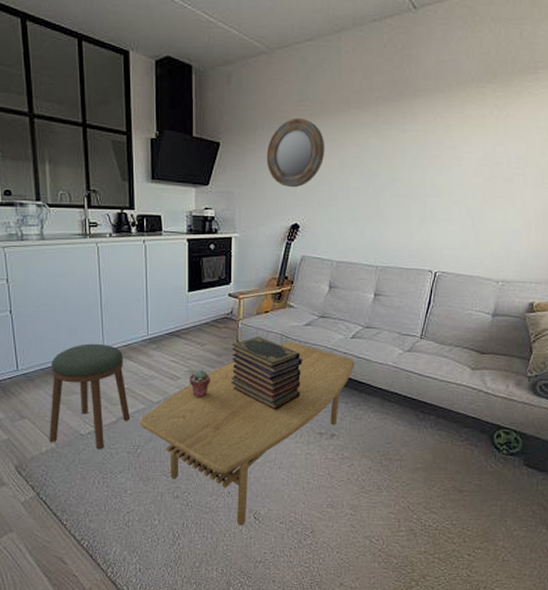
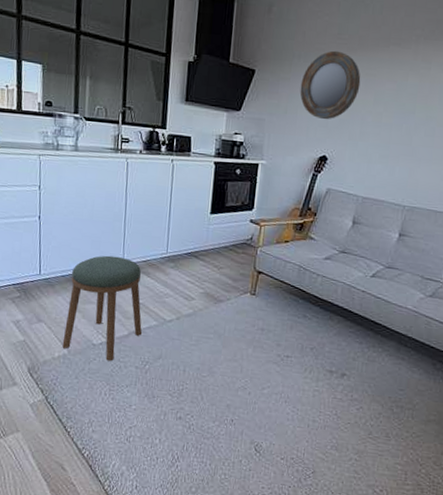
coffee table: present [140,342,355,525] -> none [151,274,374,456]
potted succulent: present [189,369,210,398] -> none [202,292,224,322]
book stack: present [231,337,302,411] -> none [244,265,319,343]

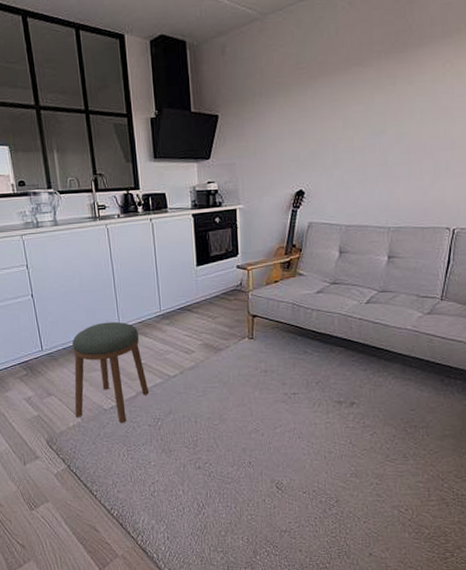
home mirror: present [300,50,361,120] -> none [266,81,327,154]

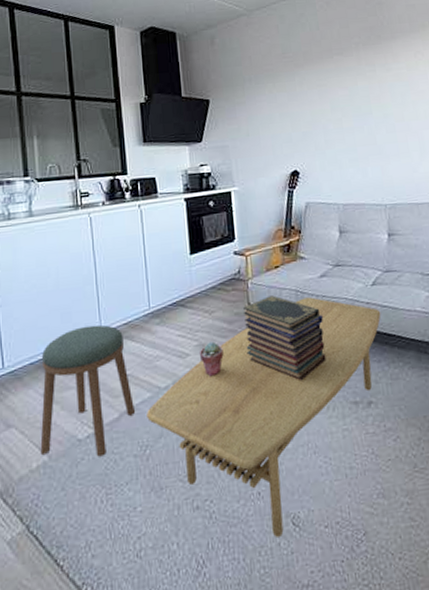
coffee table: none [158,310,372,495] -> present [147,297,381,537]
potted succulent: none [202,342,224,371] -> present [199,341,224,377]
book stack: none [244,307,316,381] -> present [243,295,327,382]

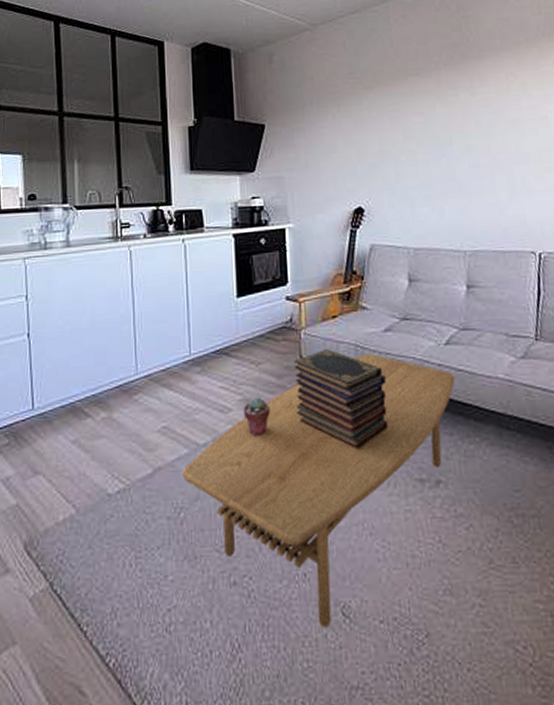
stool: present [40,325,135,457] -> none [68,369,170,515]

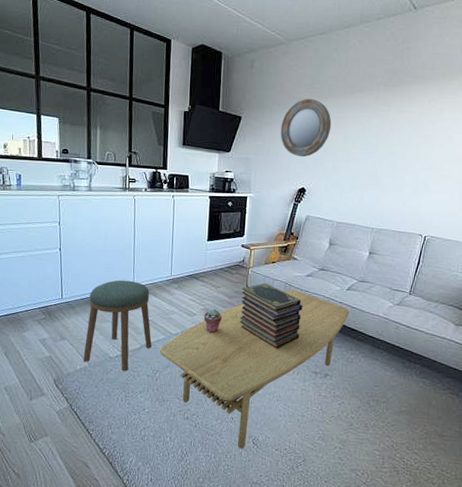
stool: none [68,369,170,515] -> present [83,280,152,371]
home mirror: none [317,91,385,167] -> present [280,98,332,157]

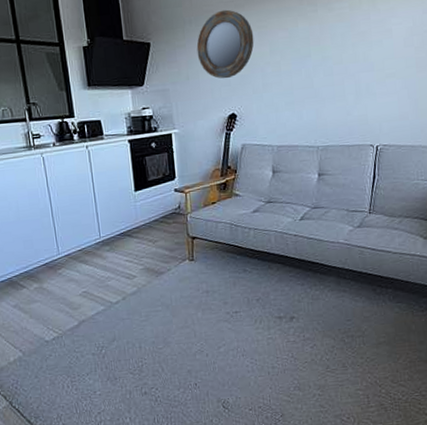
stool: present [83,280,152,371] -> none [10,251,91,354]
coffee table: present [160,289,350,449] -> none [101,229,307,416]
potted succulent: present [203,308,222,334] -> none [144,266,166,295]
book stack: present [239,283,303,350] -> none [183,228,256,300]

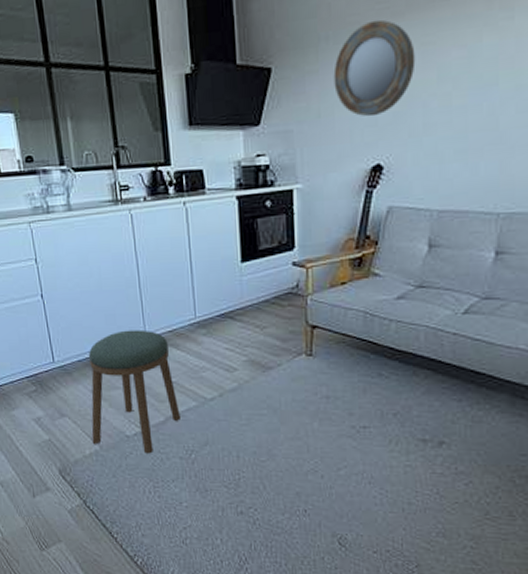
stool: none [10,251,91,354] -> present [89,330,180,454]

